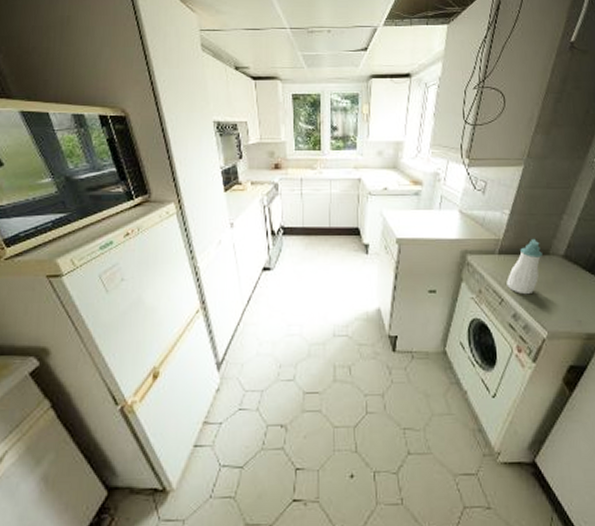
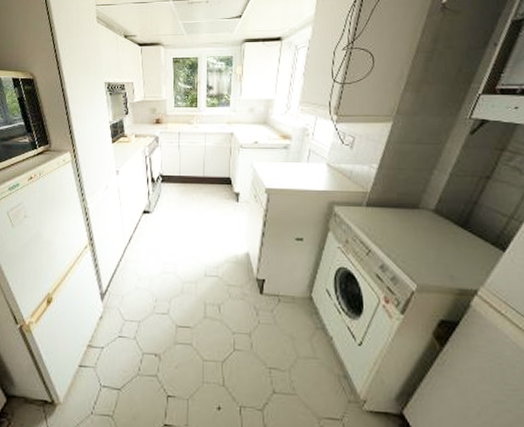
soap bottle: present [506,238,542,295] -> none [374,192,412,247]

